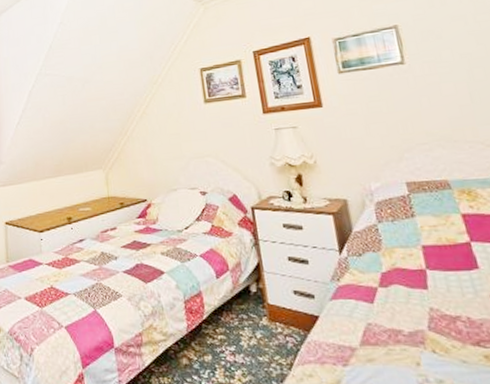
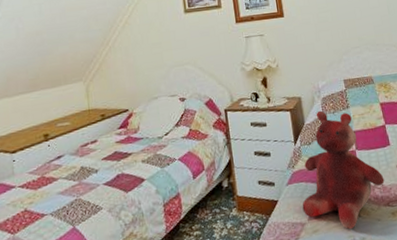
teddy bear: none [351,217,472,365] -> present [302,110,385,229]

